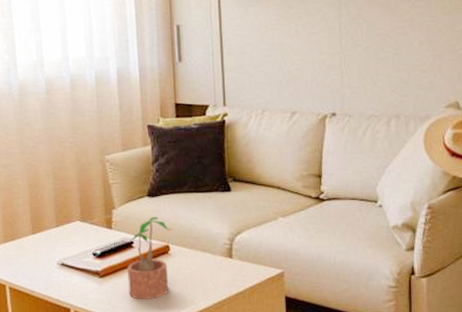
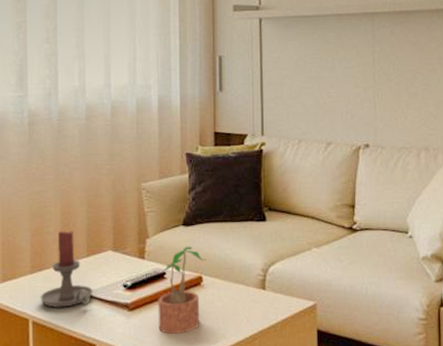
candle holder: none [14,202,64,275] -> present [40,231,93,308]

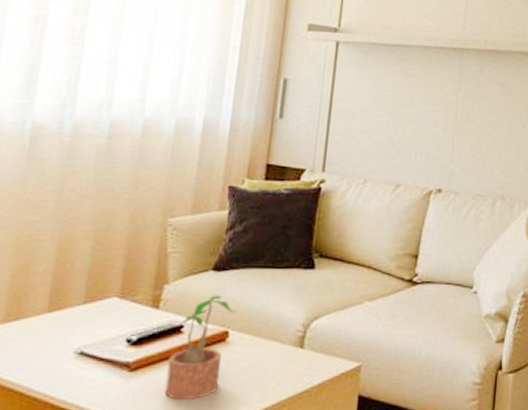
candle holder: present [40,231,93,308] -> none [11,271,85,366]

